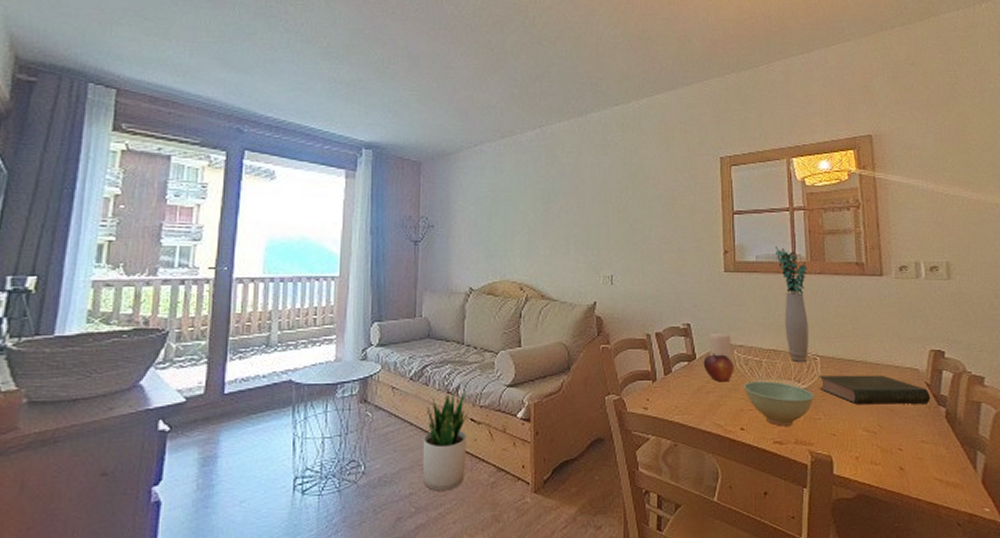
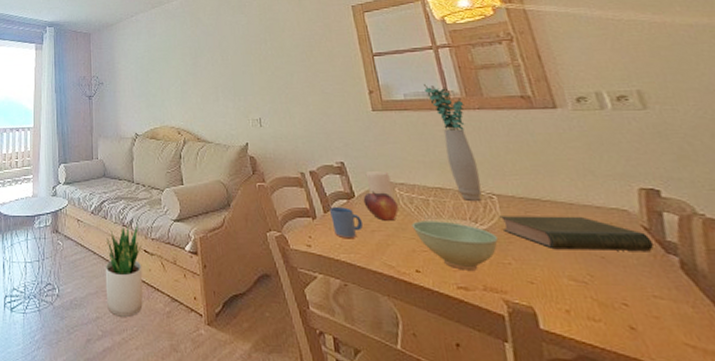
mug: none [669,368,700,401] -> present [328,206,364,239]

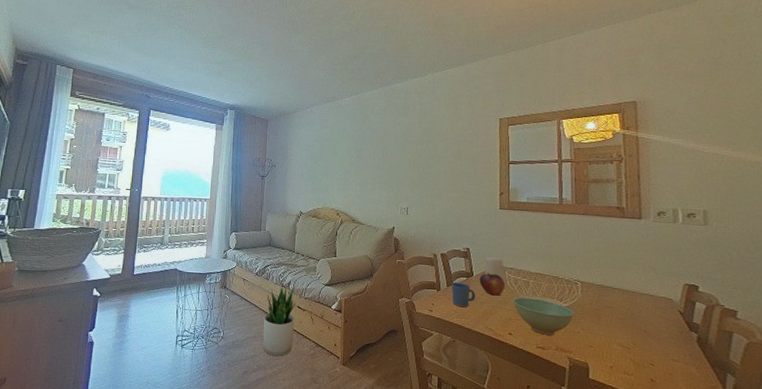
vase: present [424,83,482,202] -> none [545,190,573,286]
book: present [499,216,654,251] -> none [579,297,683,329]

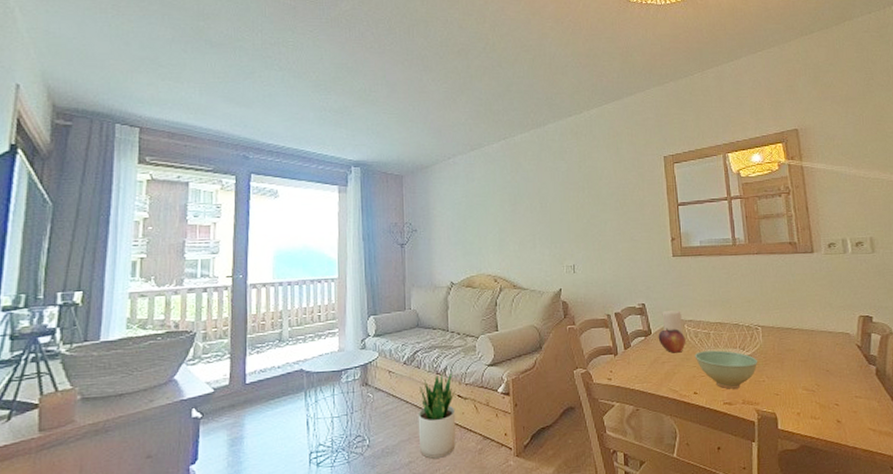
mug: present [451,282,476,308] -> none [629,343,657,371]

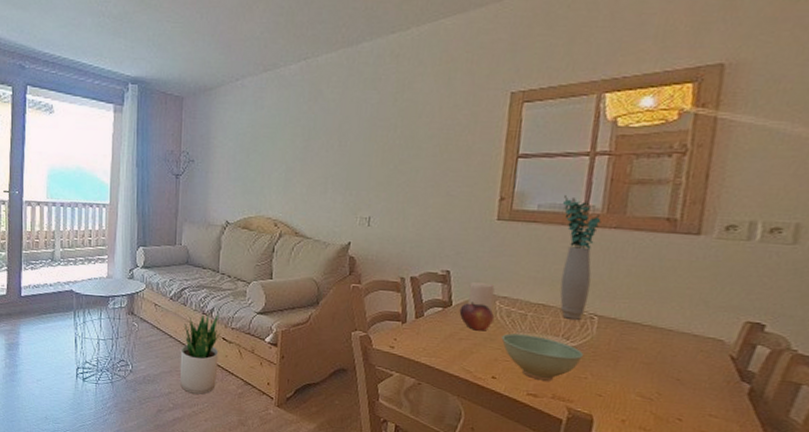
vase: none [717,231,751,333] -> present [559,194,602,321]

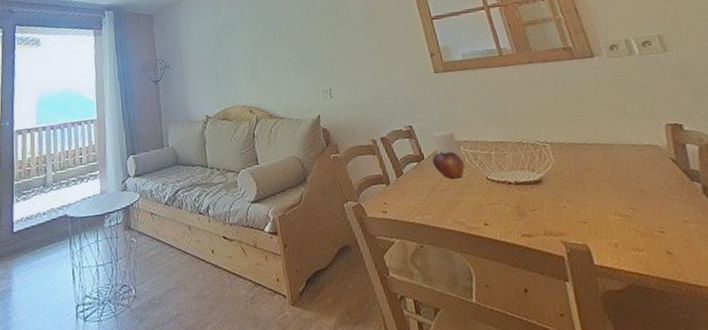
planter: present [179,313,222,394] -> none [183,210,225,310]
bowl: present [501,333,584,381] -> none [477,173,554,218]
vase: present [559,194,602,321] -> none [479,42,537,152]

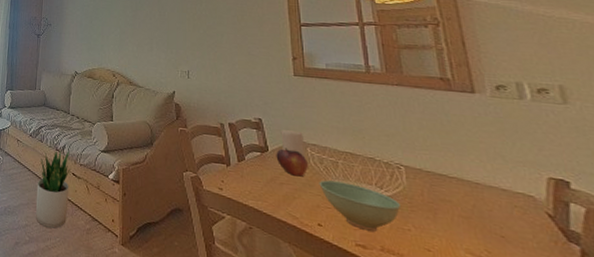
planter: none [183,210,225,310] -> present [35,150,72,229]
bowl: none [477,173,554,218] -> present [319,180,402,232]

